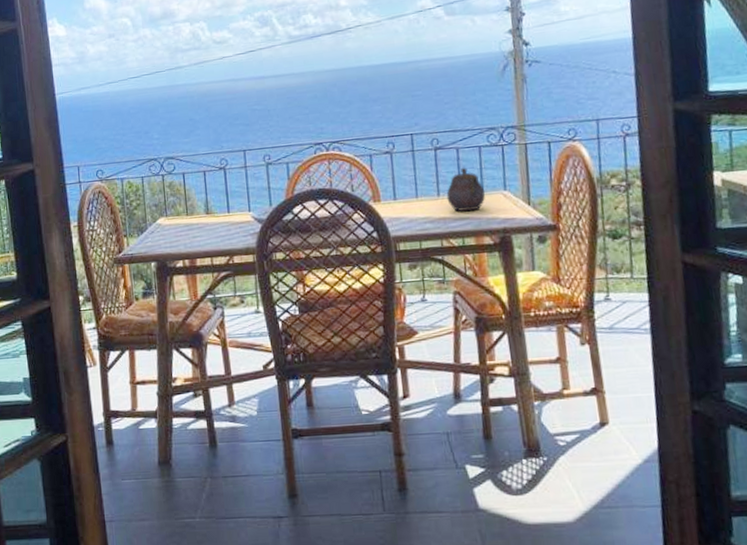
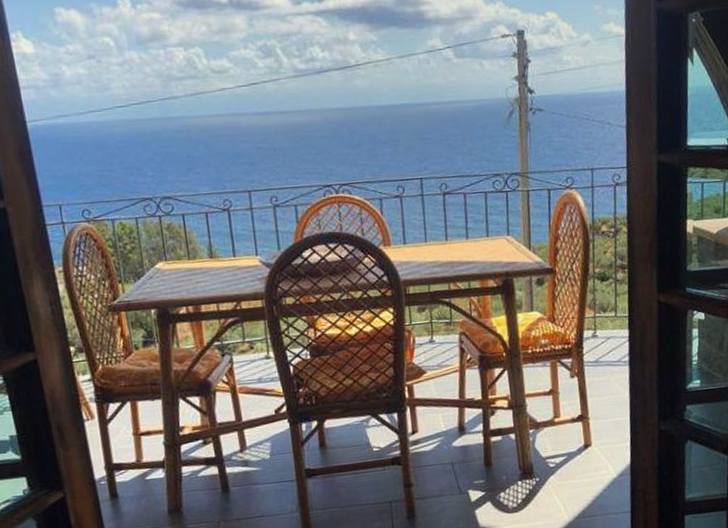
teapot: present [446,167,486,212] -> none [454,212,491,256]

